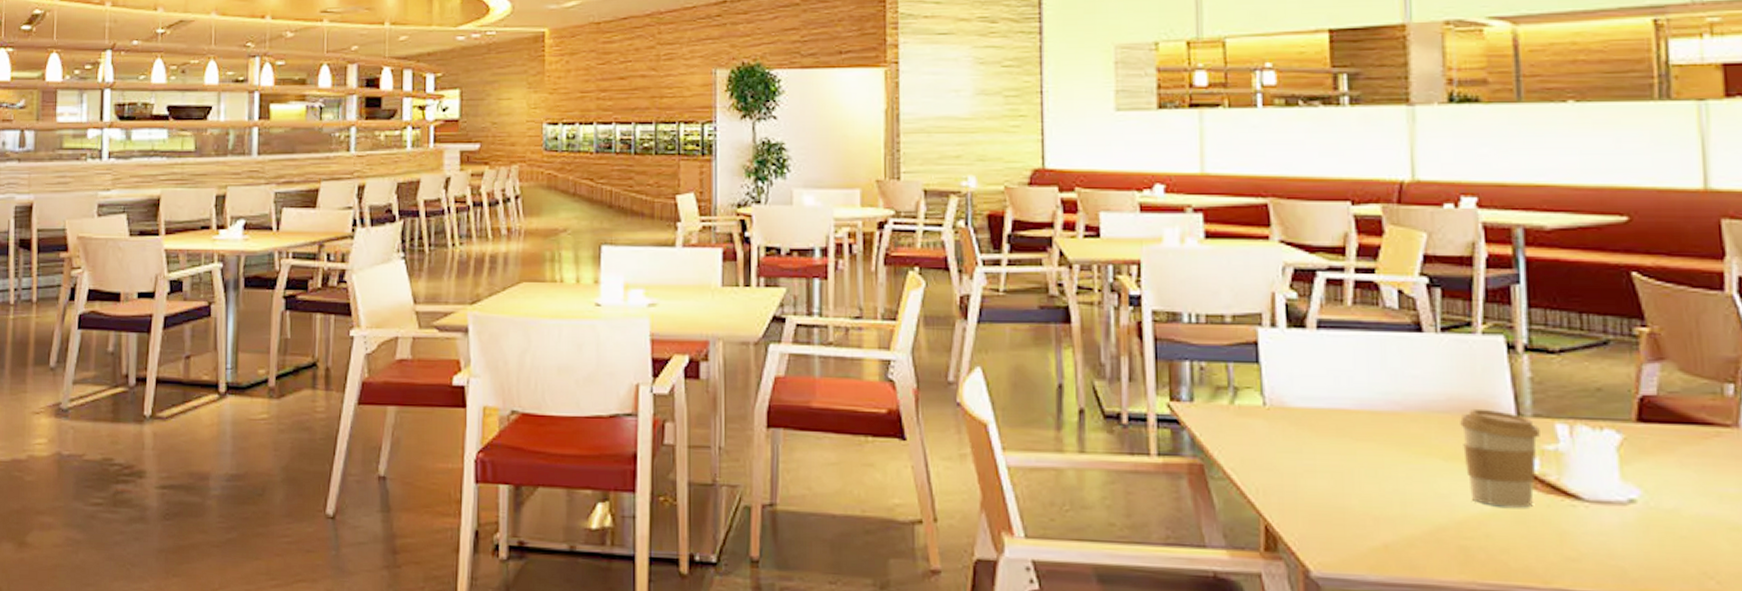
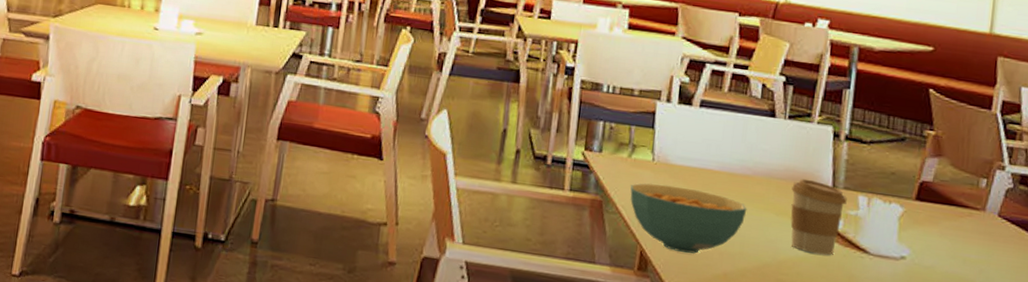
cereal bowl: none [1239,435,1403,522] -> present [630,183,747,254]

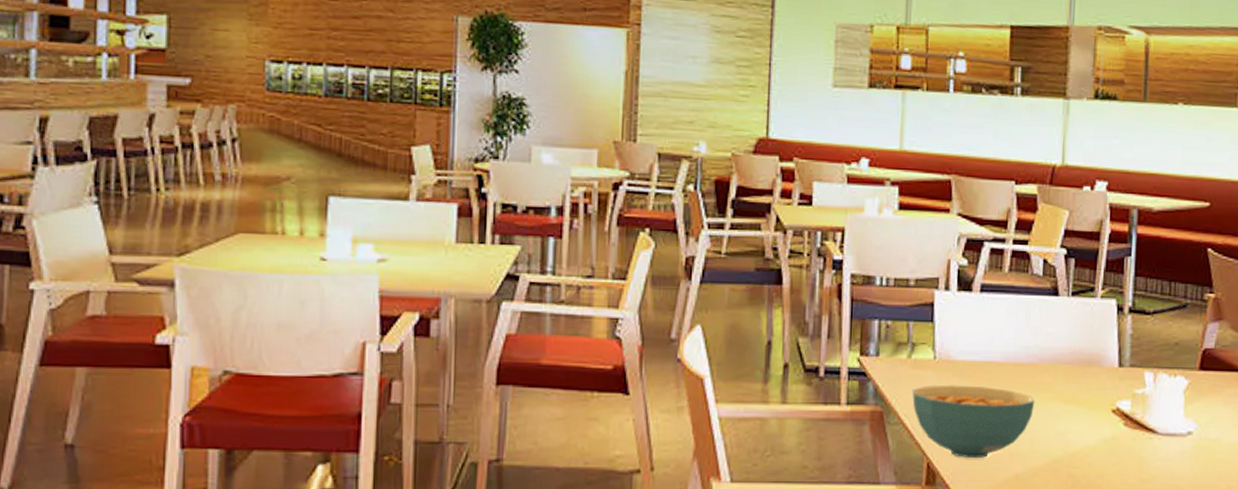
coffee cup: present [790,178,847,256] -> none [1079,360,1134,441]

